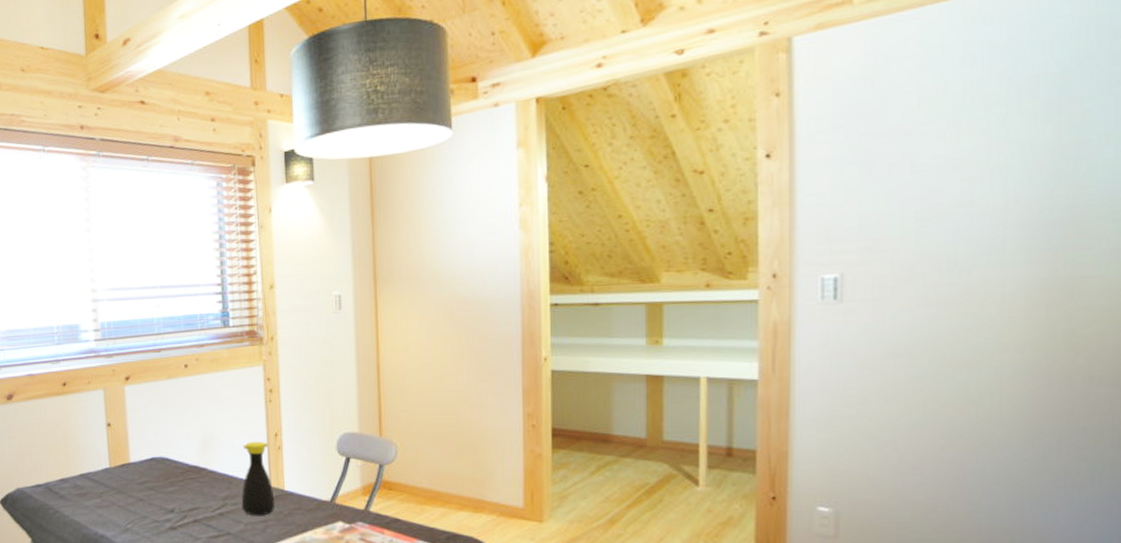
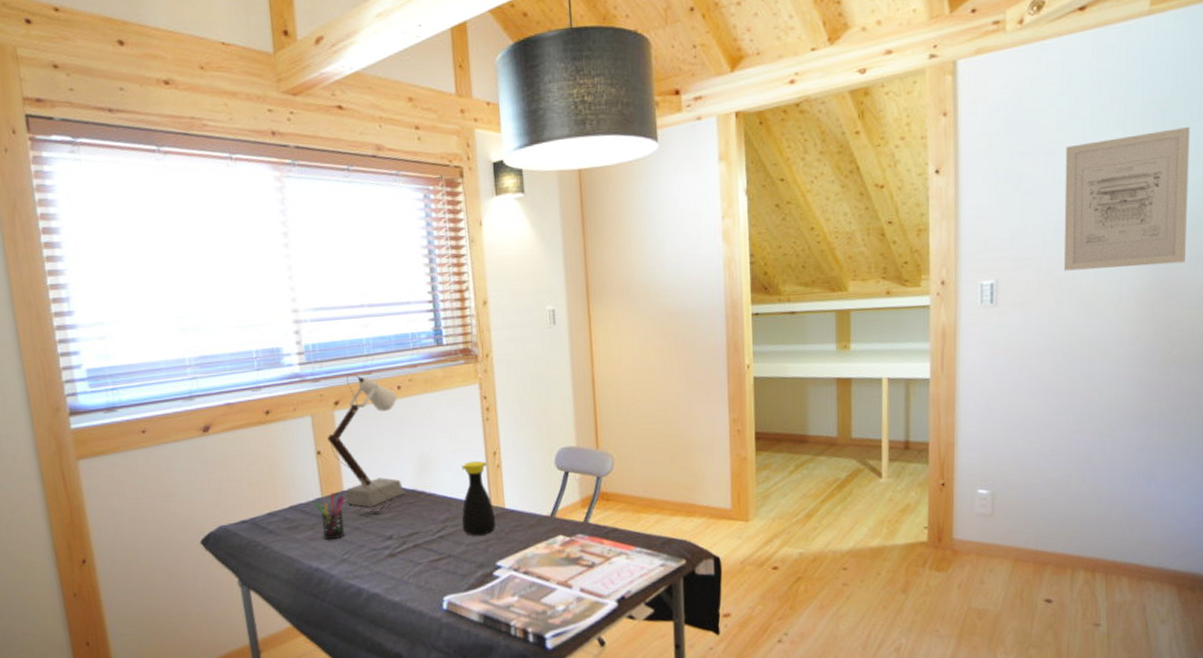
pen holder: none [103,464,131,509] -> present [315,493,345,540]
desk lamp: none [116,352,187,489] -> present [326,374,405,517]
wall art: none [927,101,1098,265] -> present [1063,126,1191,271]

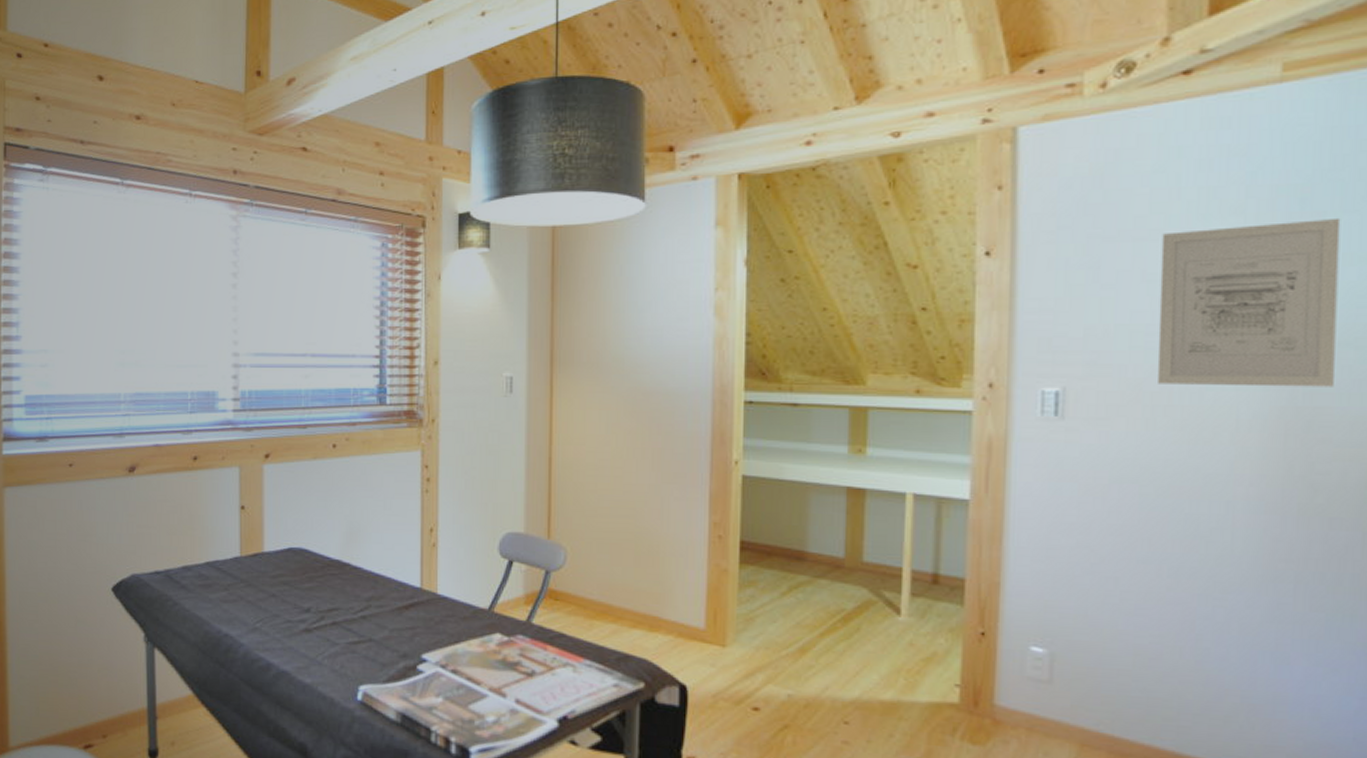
pen holder: present [315,493,345,540] -> none [232,553,264,605]
desk lamp: present [326,374,405,517] -> none [252,427,331,584]
bottle: present [461,460,496,536] -> none [387,535,426,621]

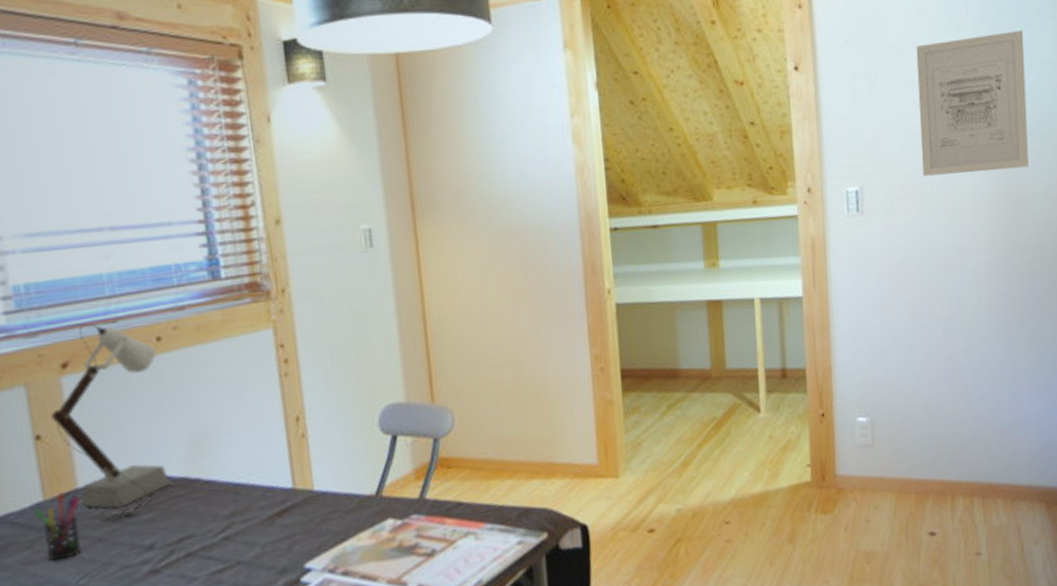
pen holder: none [232,553,264,605] -> present [33,492,82,561]
desk lamp: none [252,427,331,584] -> present [49,324,171,523]

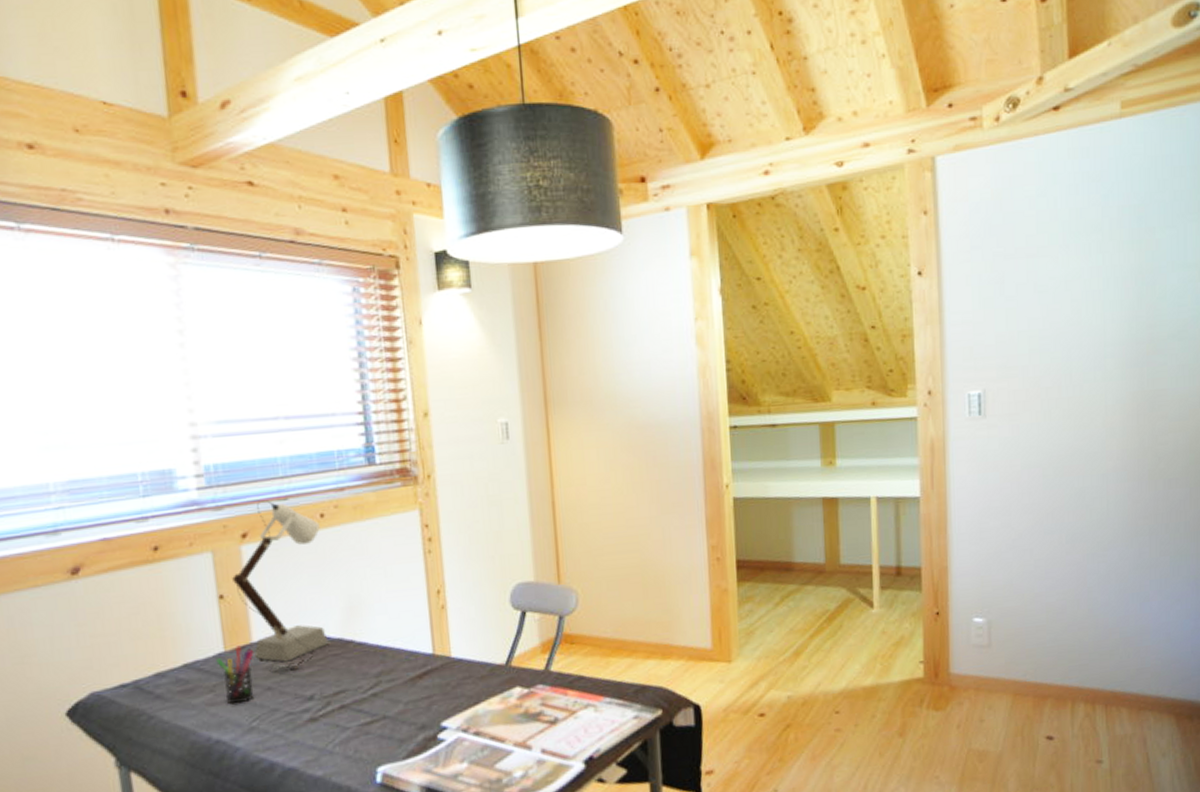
wall art: present [916,29,1028,176] -> none [1046,232,1166,381]

